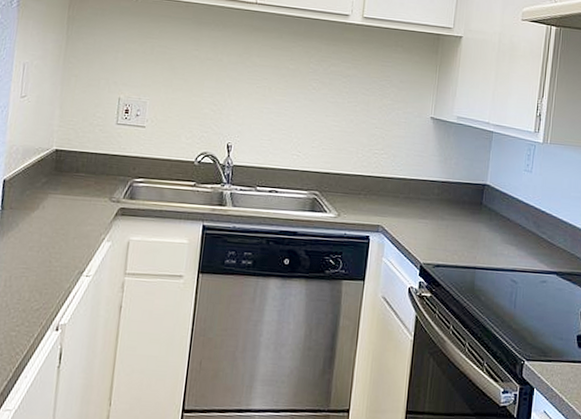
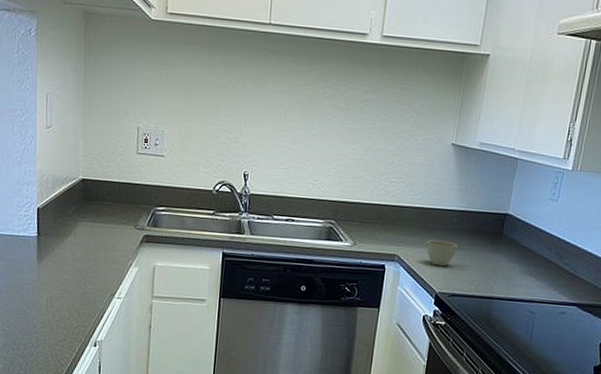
cup: none [409,210,440,237] -> present [426,239,458,267]

